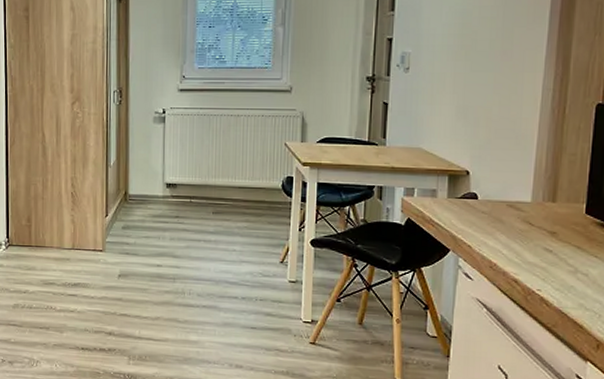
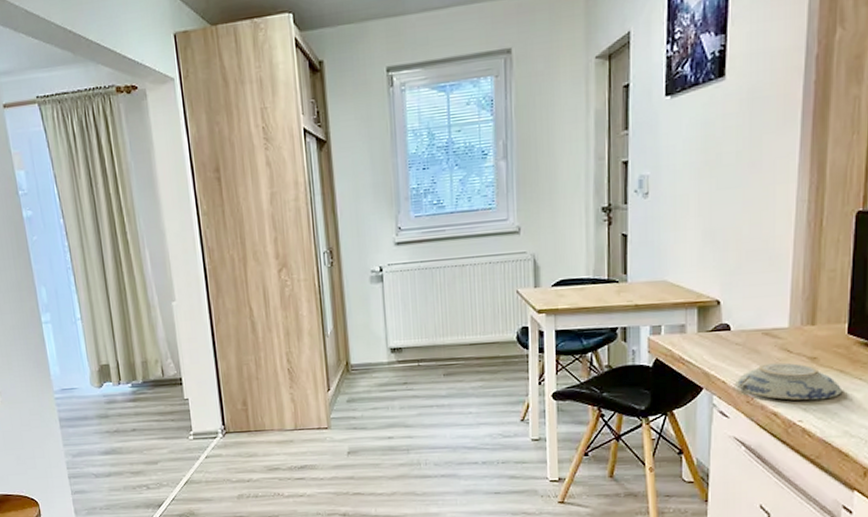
decorative bowl: none [480,233,579,272] -> present [735,362,843,401]

